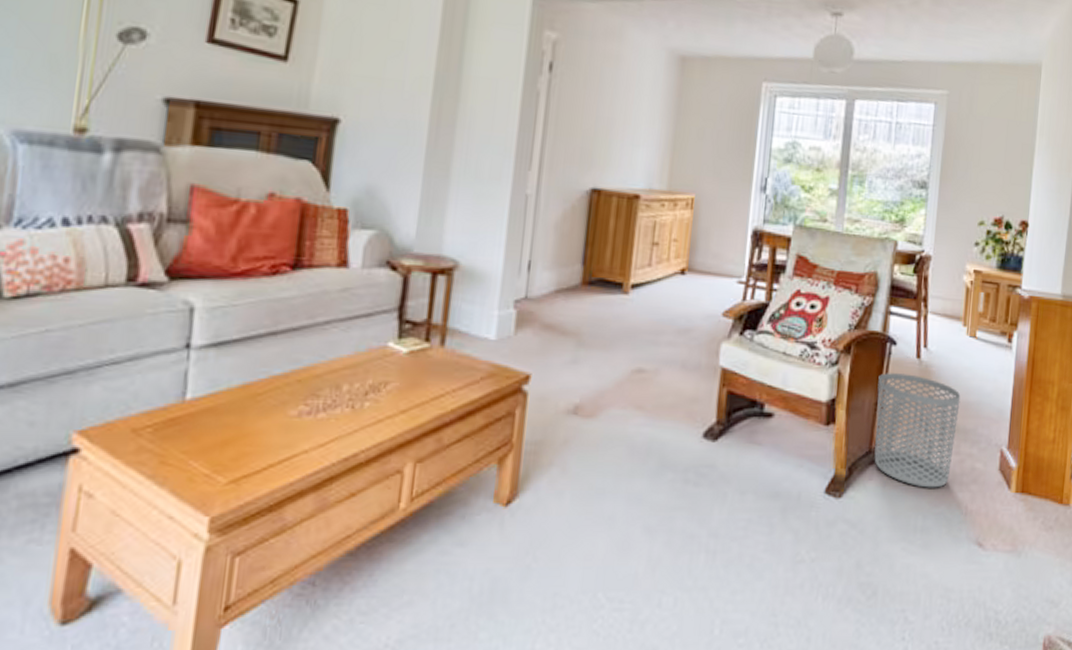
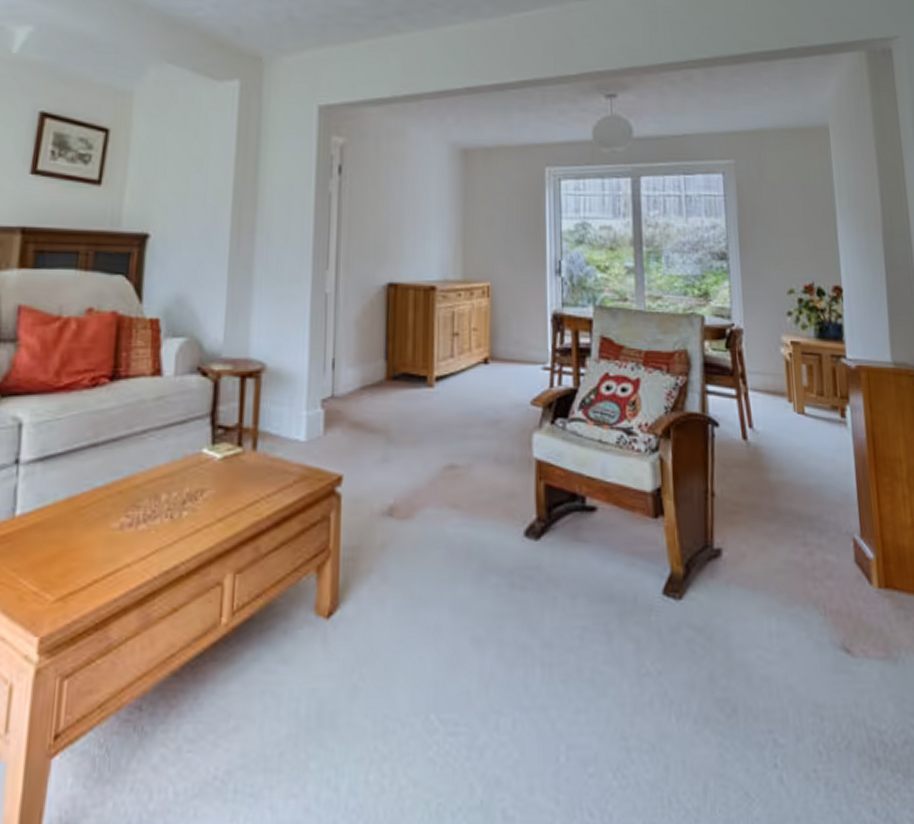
waste bin: present [874,373,961,488] -> none [704,457,800,585]

